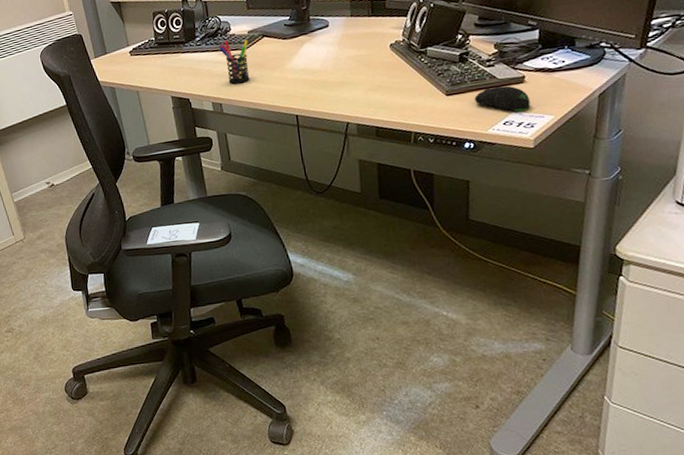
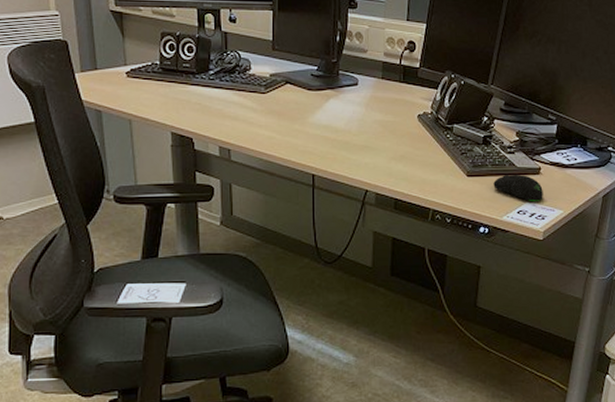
pen holder: present [219,40,250,84] -> none [235,80,269,130]

